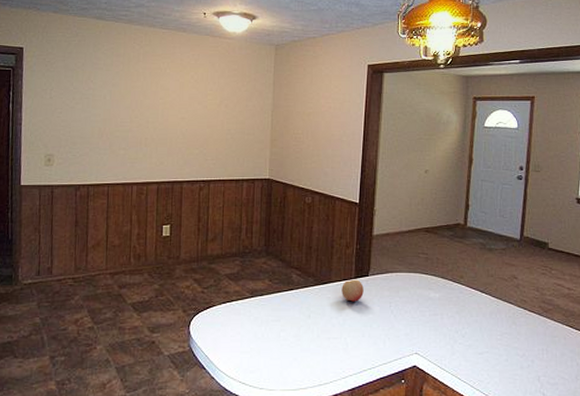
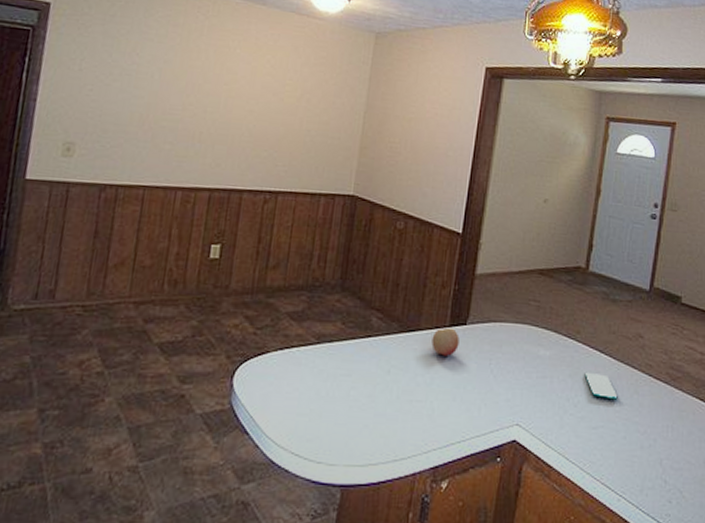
smartphone: none [469,308,499,330] -> present [584,372,618,400]

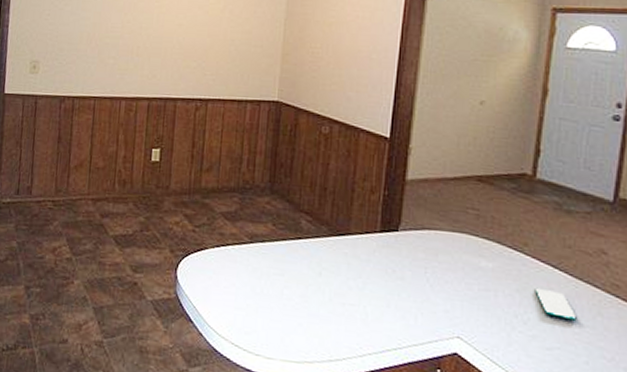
fruit: present [431,327,460,356] -> none [362,233,391,262]

